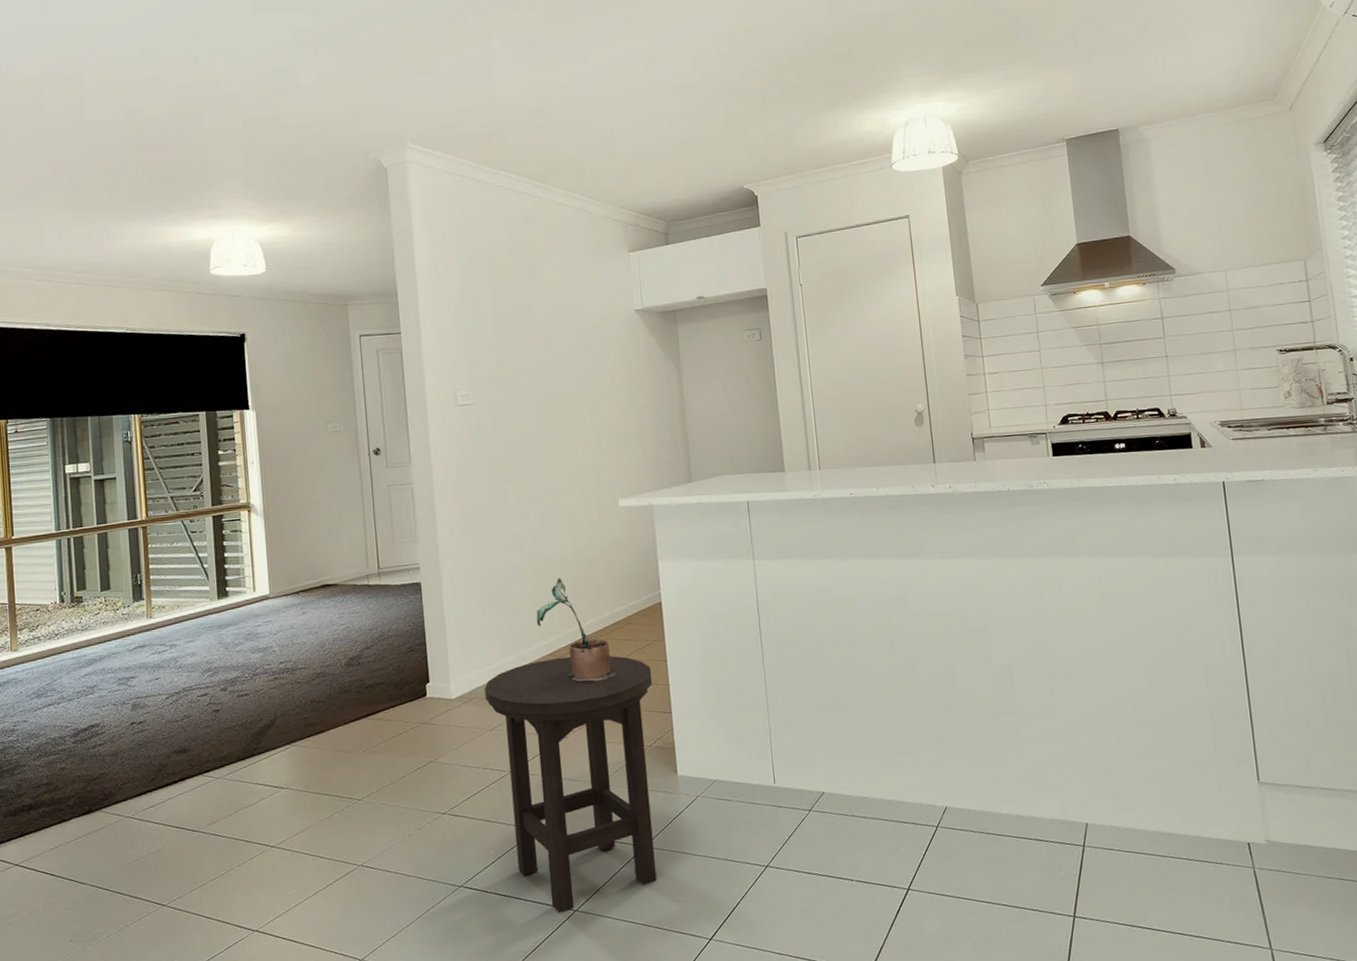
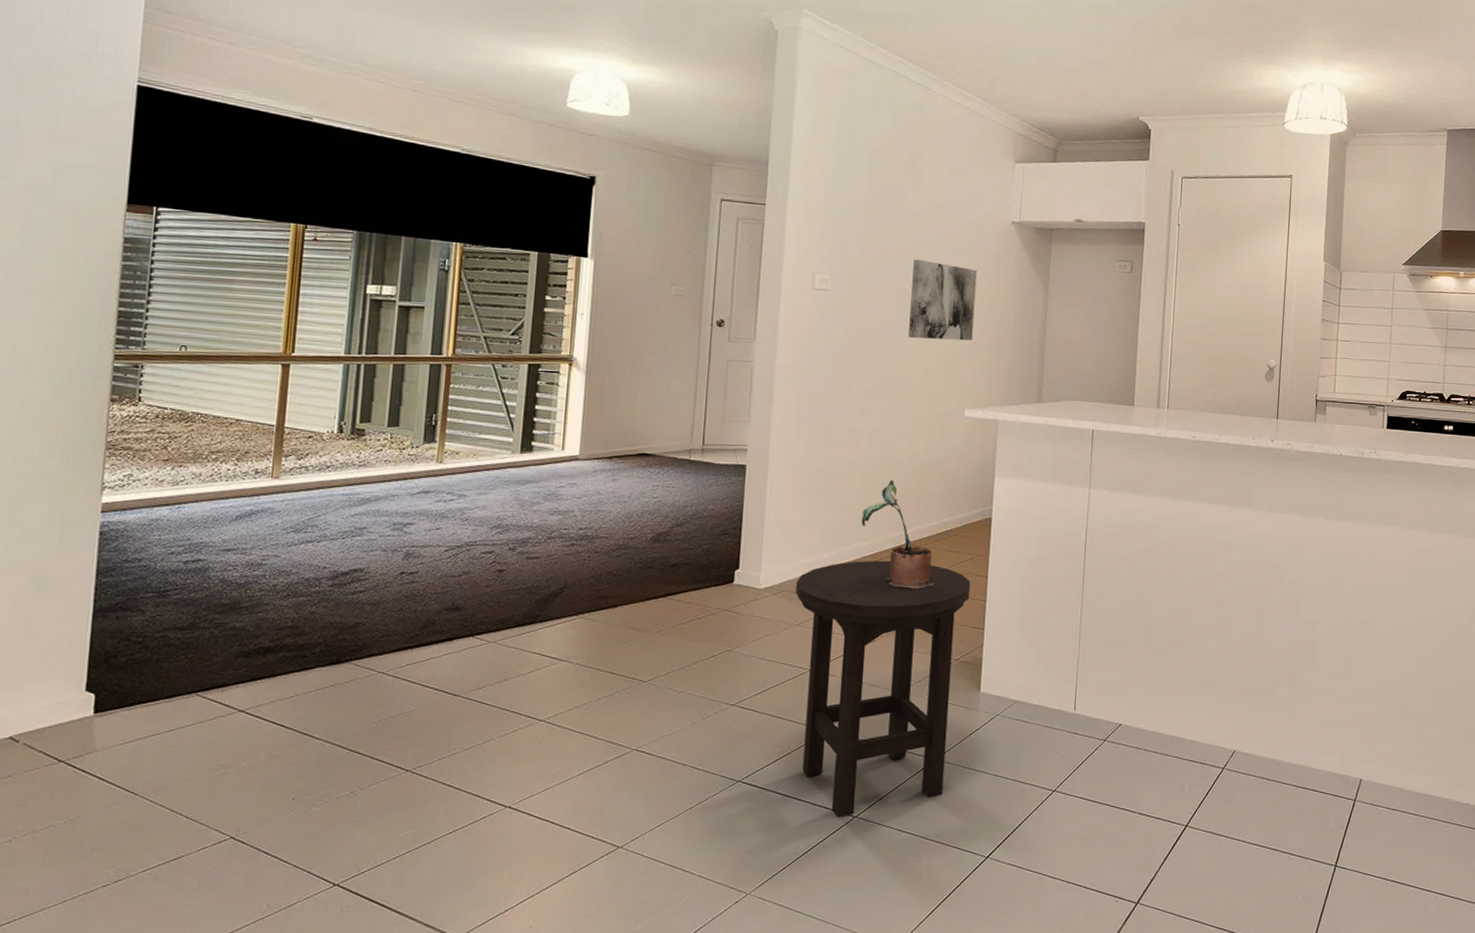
wall art: none [547,360,615,439] -> present [908,259,977,341]

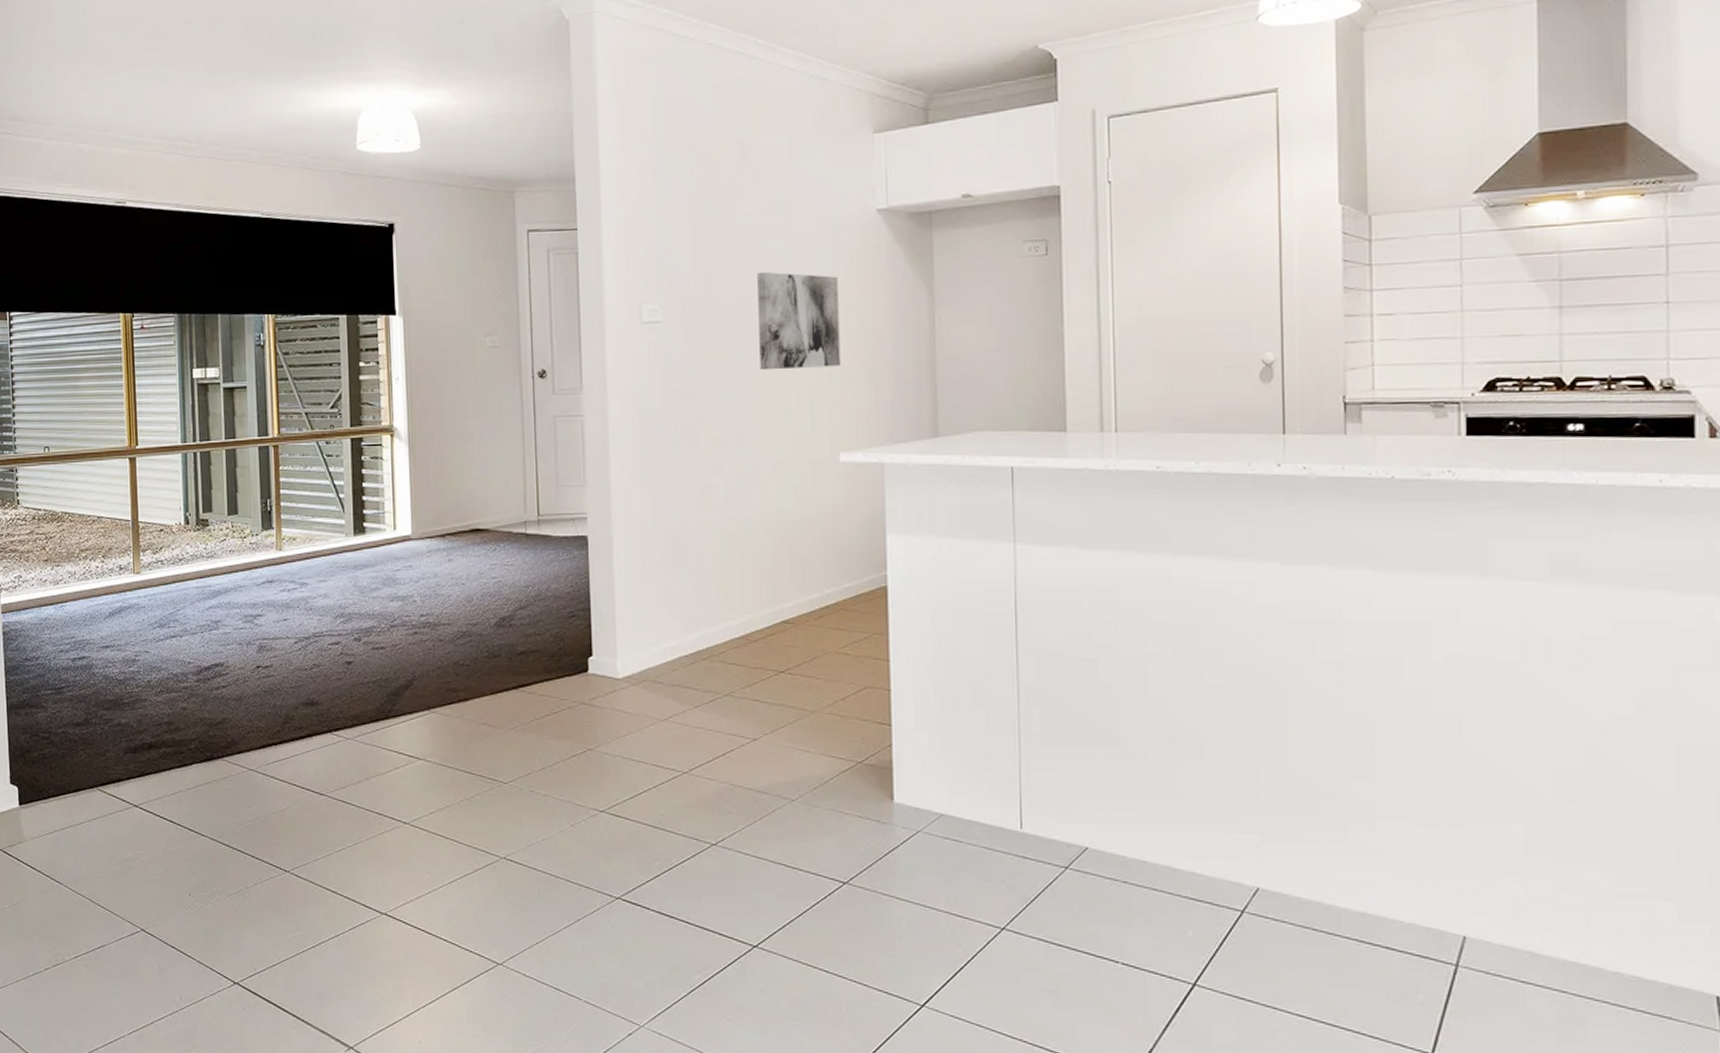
stool: present [795,560,971,818] -> none [658,642,869,947]
potted plant: present [862,479,934,589] -> none [727,544,823,676]

